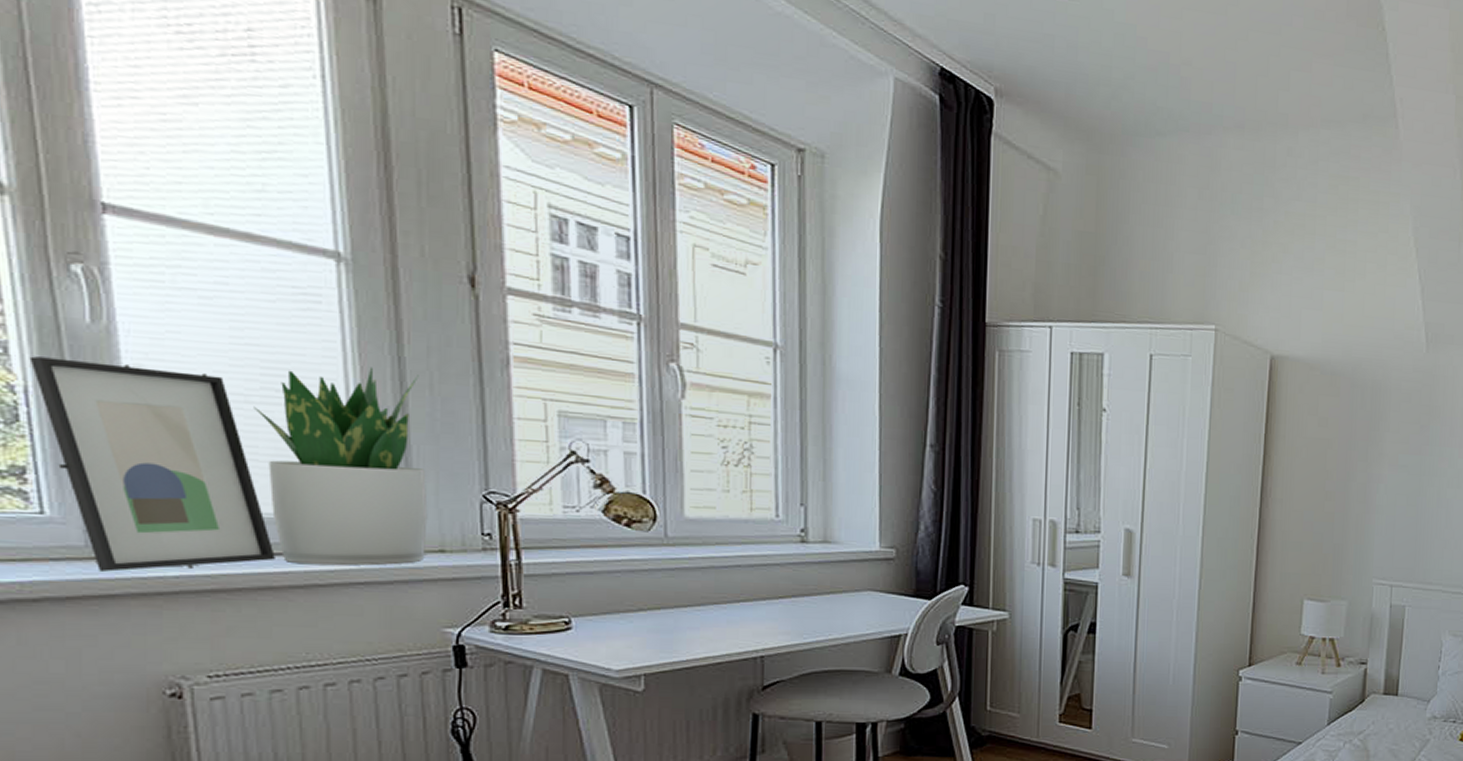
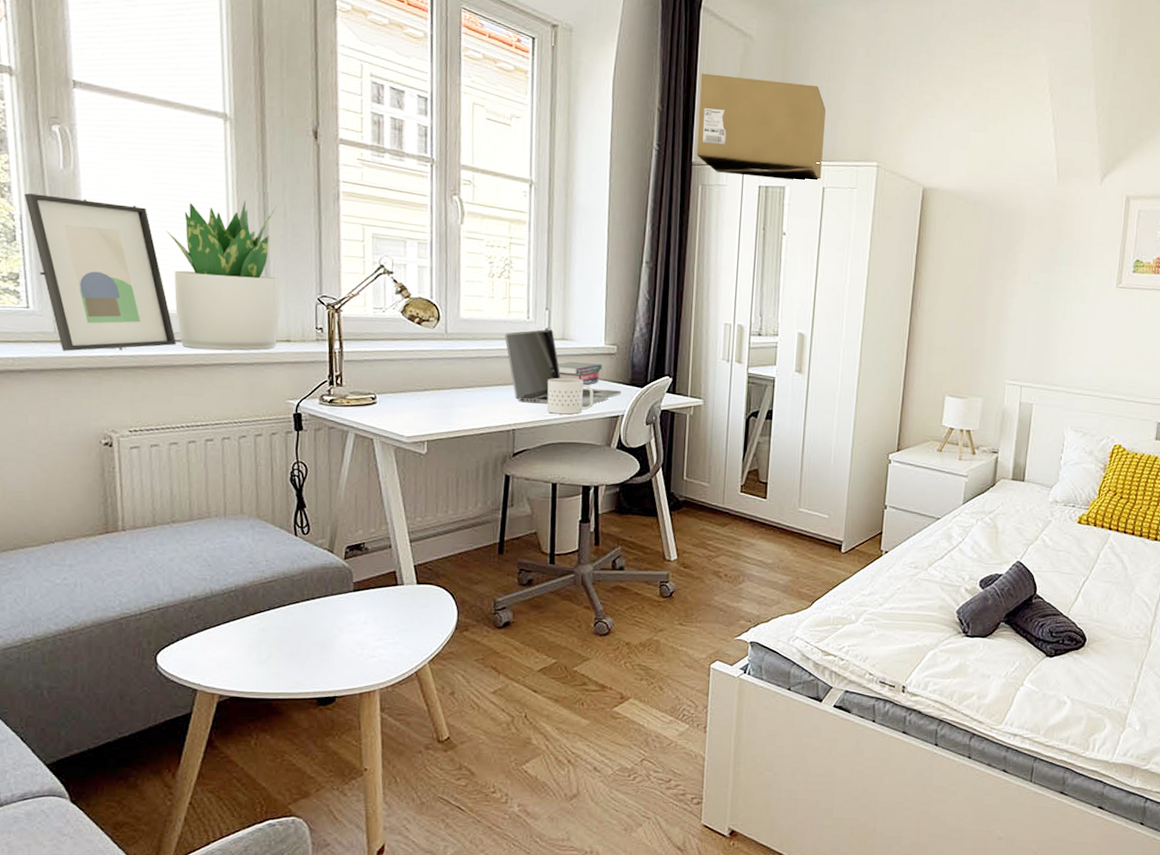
laptop: none [746,530,904,625] -> present [505,329,622,407]
mug: none [804,589,867,636] -> present [547,377,594,415]
books: none [818,569,877,599] -> present [557,361,602,386]
box: none [990,214,1151,345] -> present [696,73,826,180]

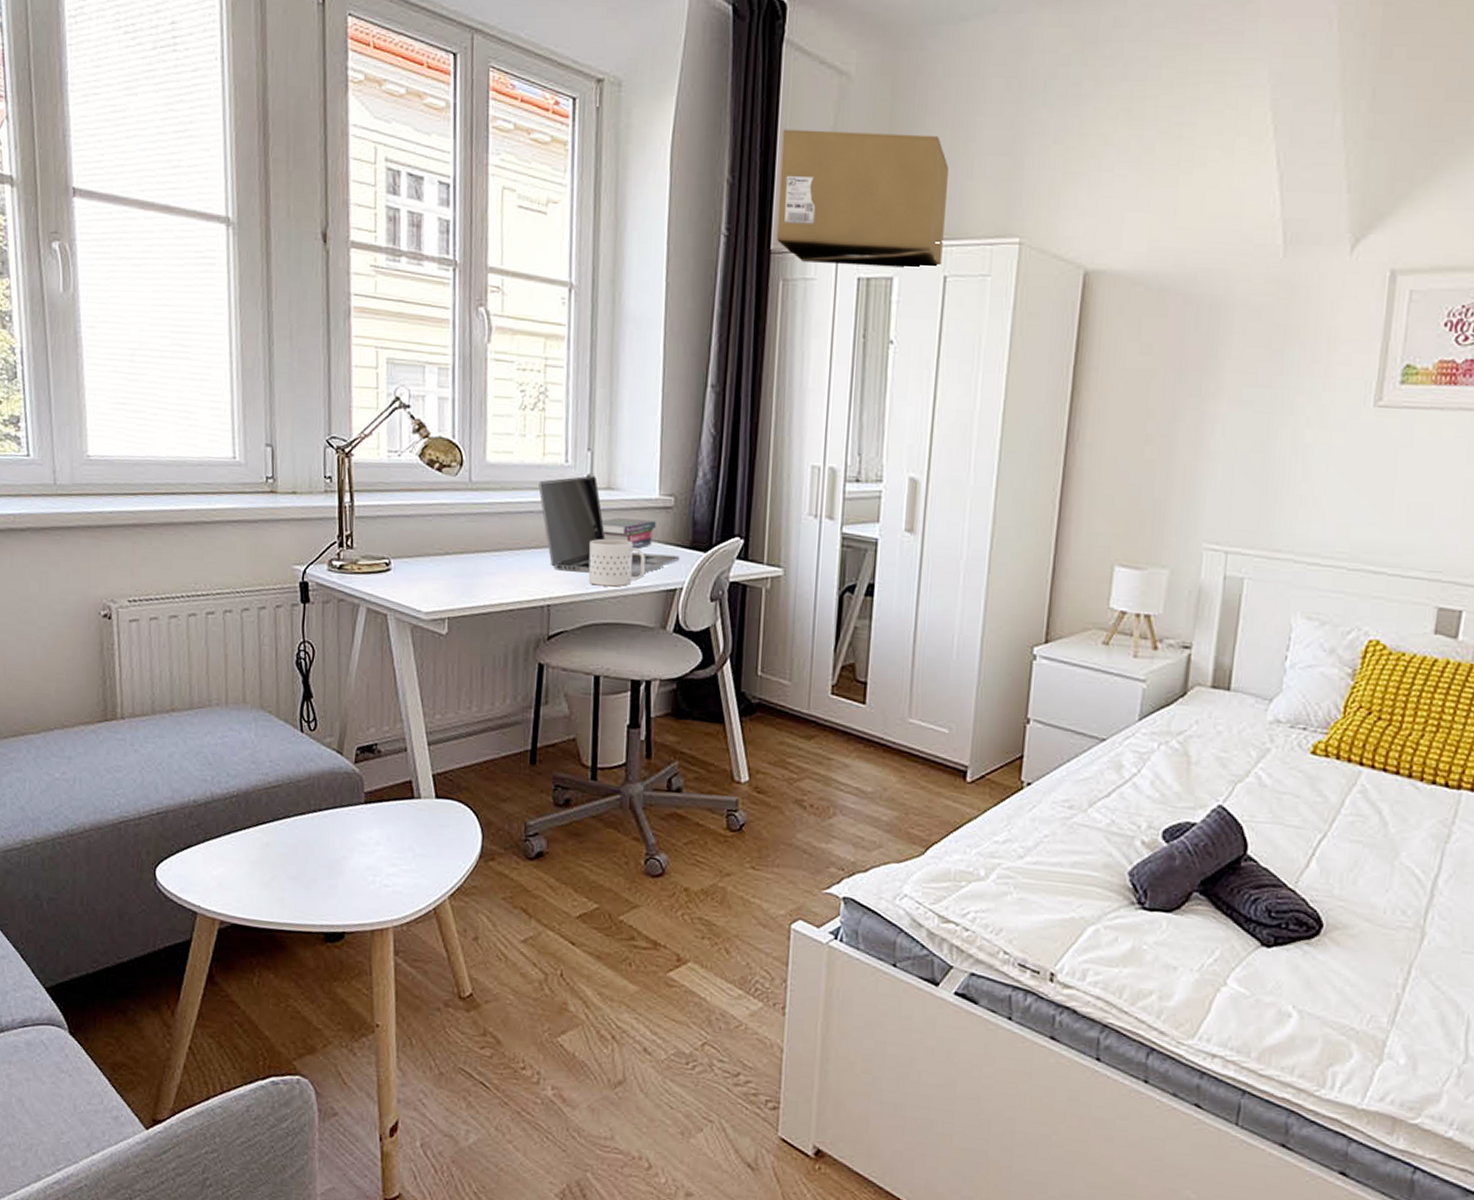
picture frame: present [24,193,176,352] -> none [24,322,176,507]
planter: present [166,200,280,351] -> none [166,321,285,506]

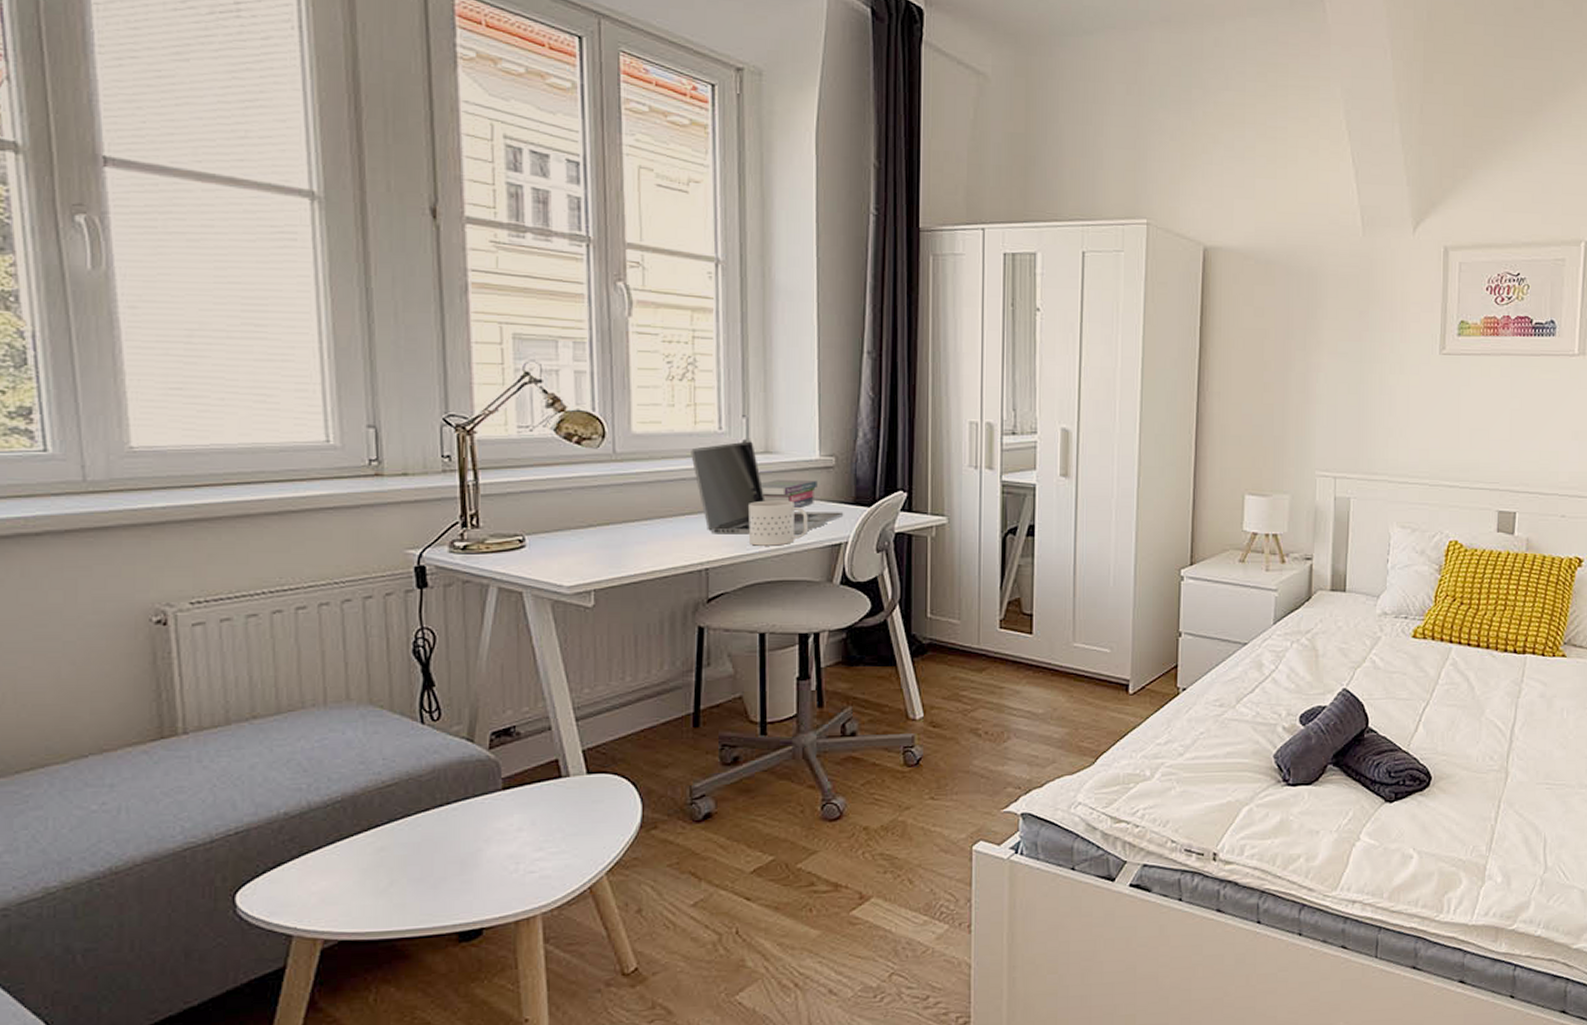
box: present [776,129,949,268] -> none [924,120,1081,244]

